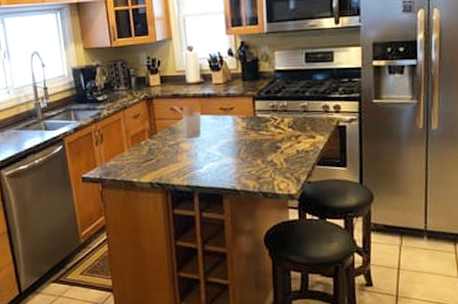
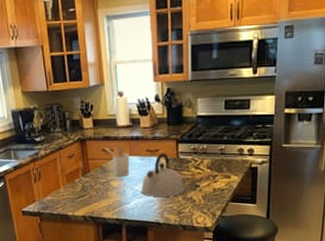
kettle: none [214,111,265,160] -> present [141,153,185,197]

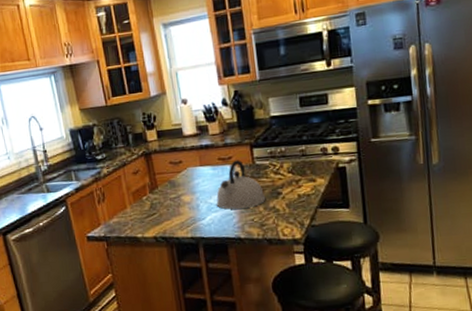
utensil holder: present [104,147,130,177] -> none [171,157,202,191]

